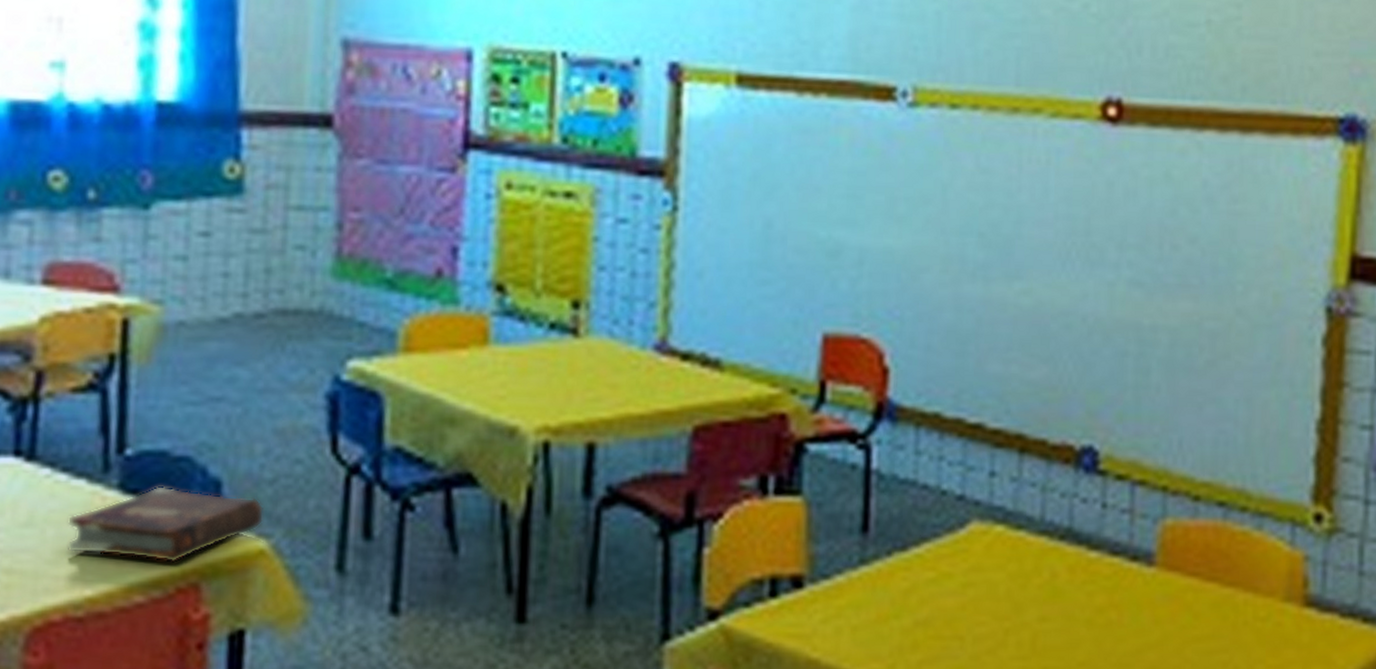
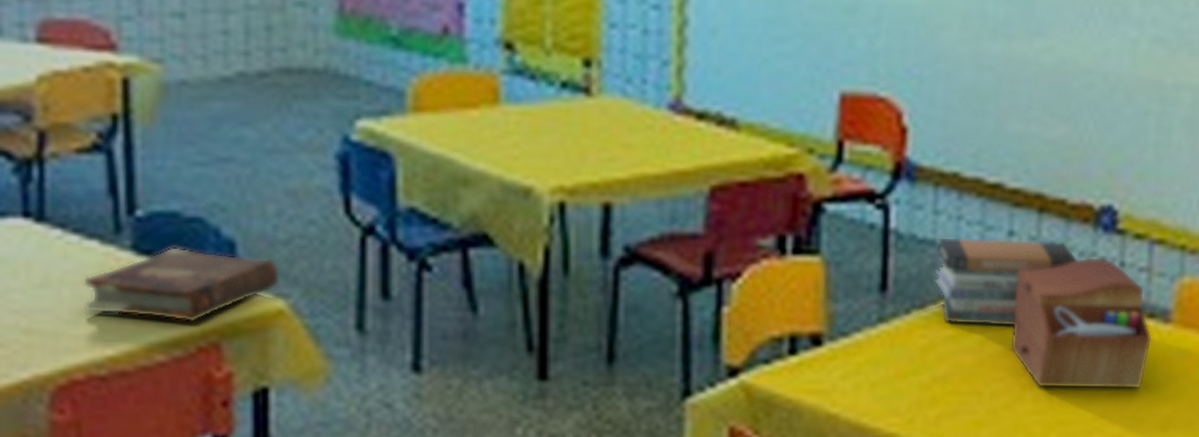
book stack: none [915,477,1061,569] -> present [934,236,1079,327]
sewing box: none [993,497,1136,635] -> present [1011,256,1152,390]

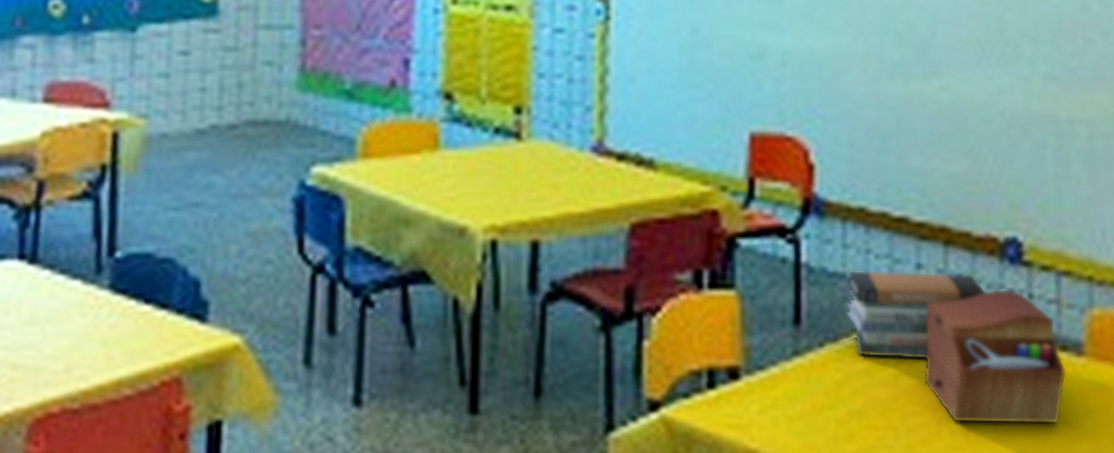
book: present [82,246,281,323] -> none [64,285,239,358]

